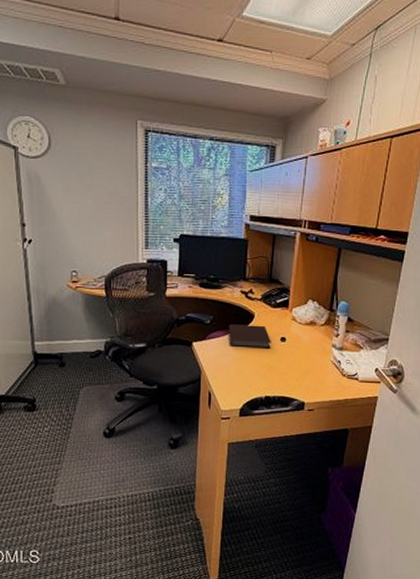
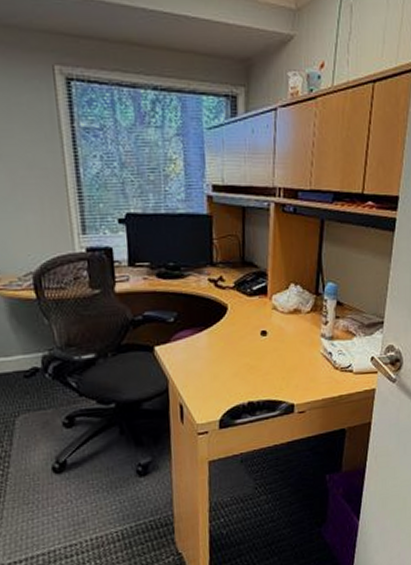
notebook: present [229,325,271,348] -> none [197,318,250,348]

